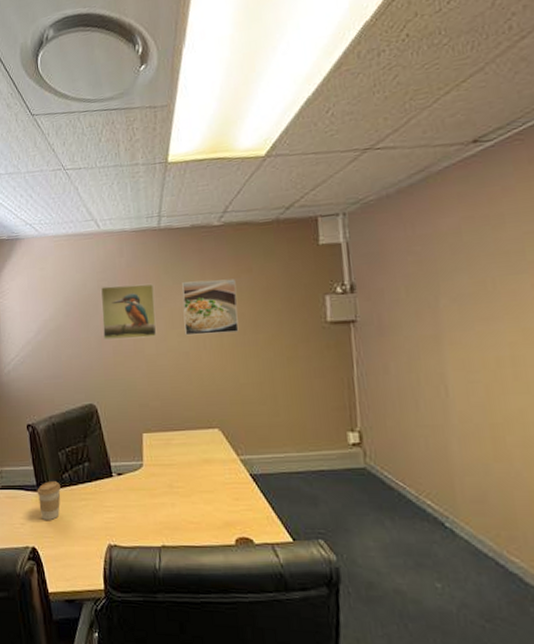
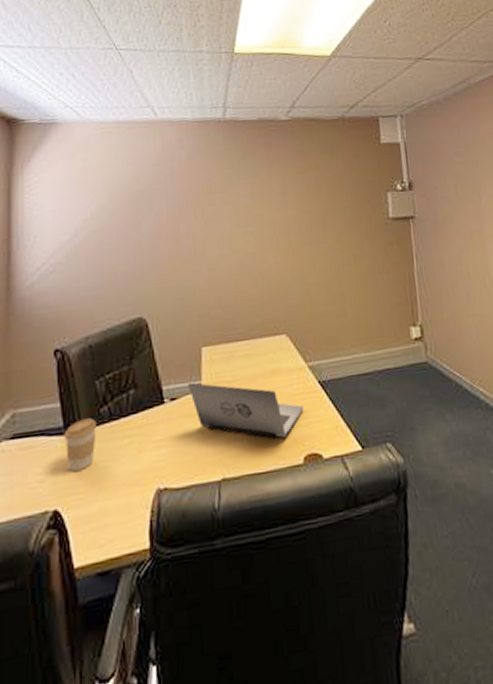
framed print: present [100,283,157,340] -> none [155,178,220,241]
laptop: none [132,462,236,519] -> present [188,382,304,439]
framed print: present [182,278,239,336] -> none [248,174,307,235]

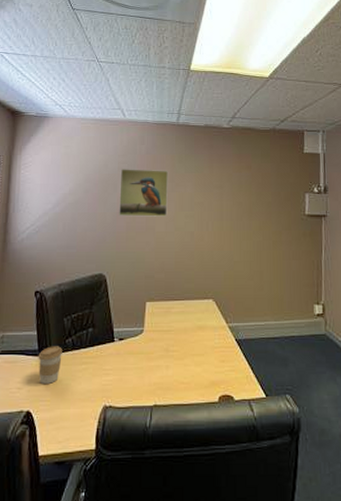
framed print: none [155,178,220,241] -> present [119,169,168,217]
laptop: present [188,382,304,439] -> none [134,328,222,379]

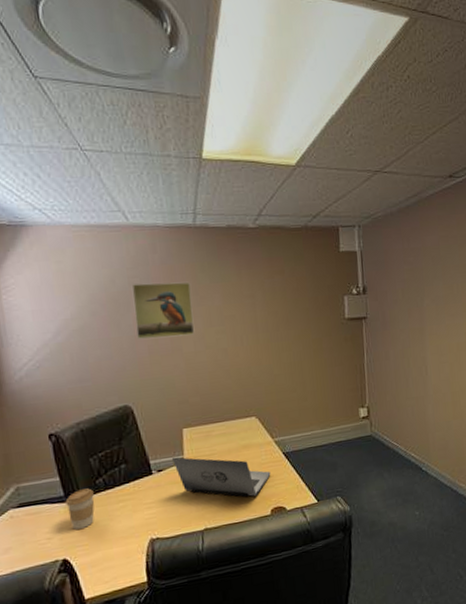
laptop: none [134,328,222,379] -> present [172,457,271,497]

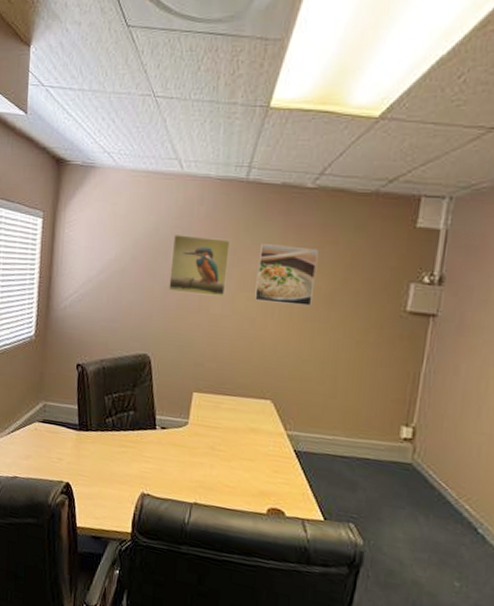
coffee cup: present [65,488,95,530] -> none [78,423,102,461]
laptop: present [172,457,271,497] -> none [177,419,276,488]
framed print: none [219,279,273,333] -> present [254,244,319,306]

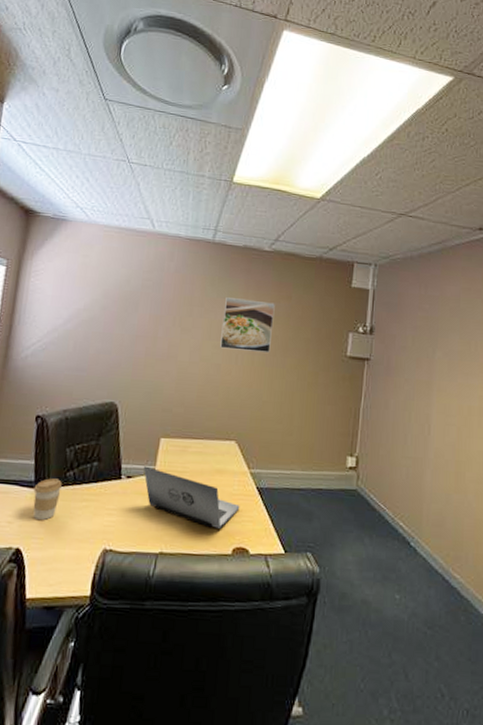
coffee cup: none [78,423,102,461] -> present [33,478,62,521]
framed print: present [169,234,230,297] -> none [138,287,198,345]
laptop: none [177,419,276,488] -> present [143,466,240,529]

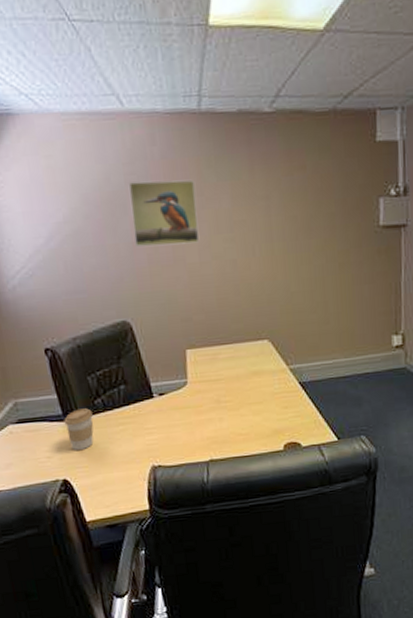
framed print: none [138,287,198,345] -> present [128,179,200,247]
laptop: present [143,466,240,529] -> none [175,380,285,429]
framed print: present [220,297,275,352] -> none [228,176,291,241]

